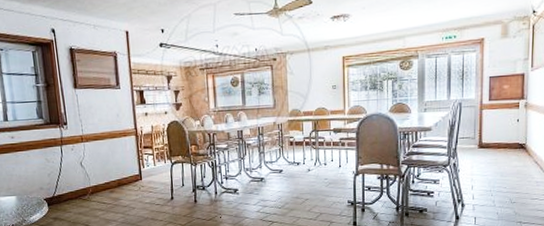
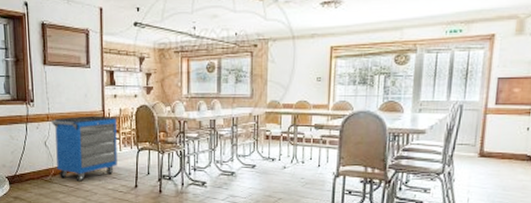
storage cabinet: none [85,133,153,198] -> present [51,115,117,182]

